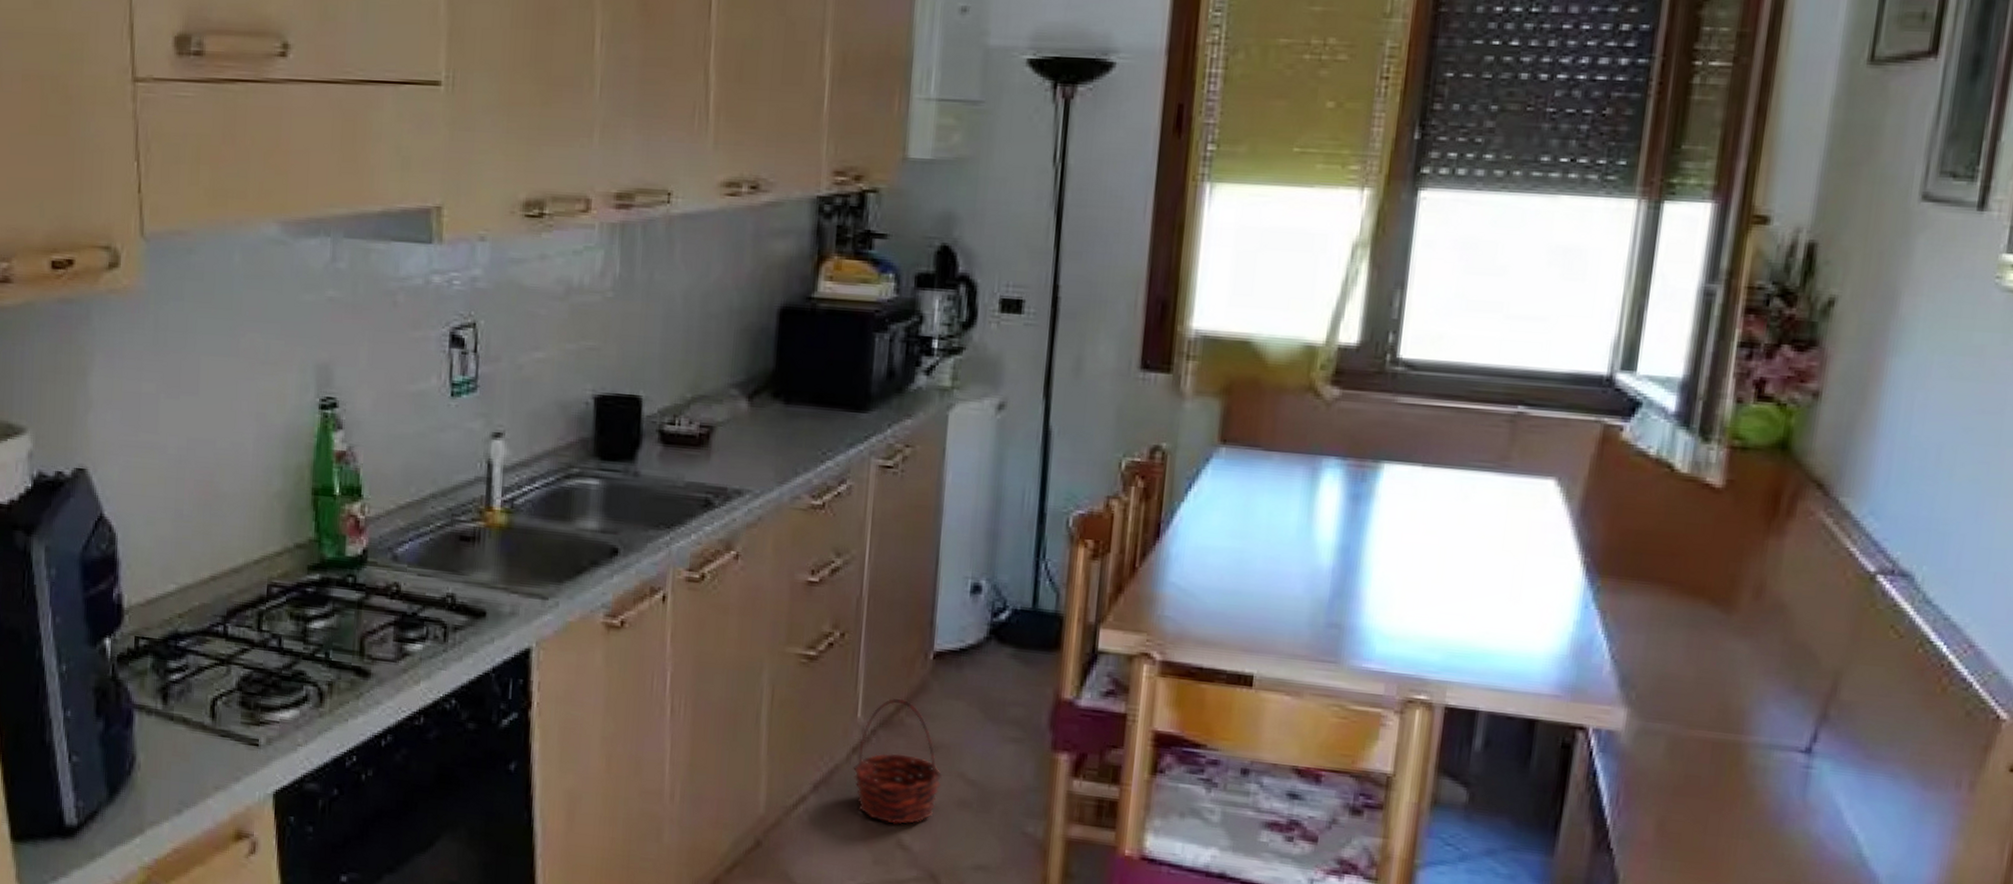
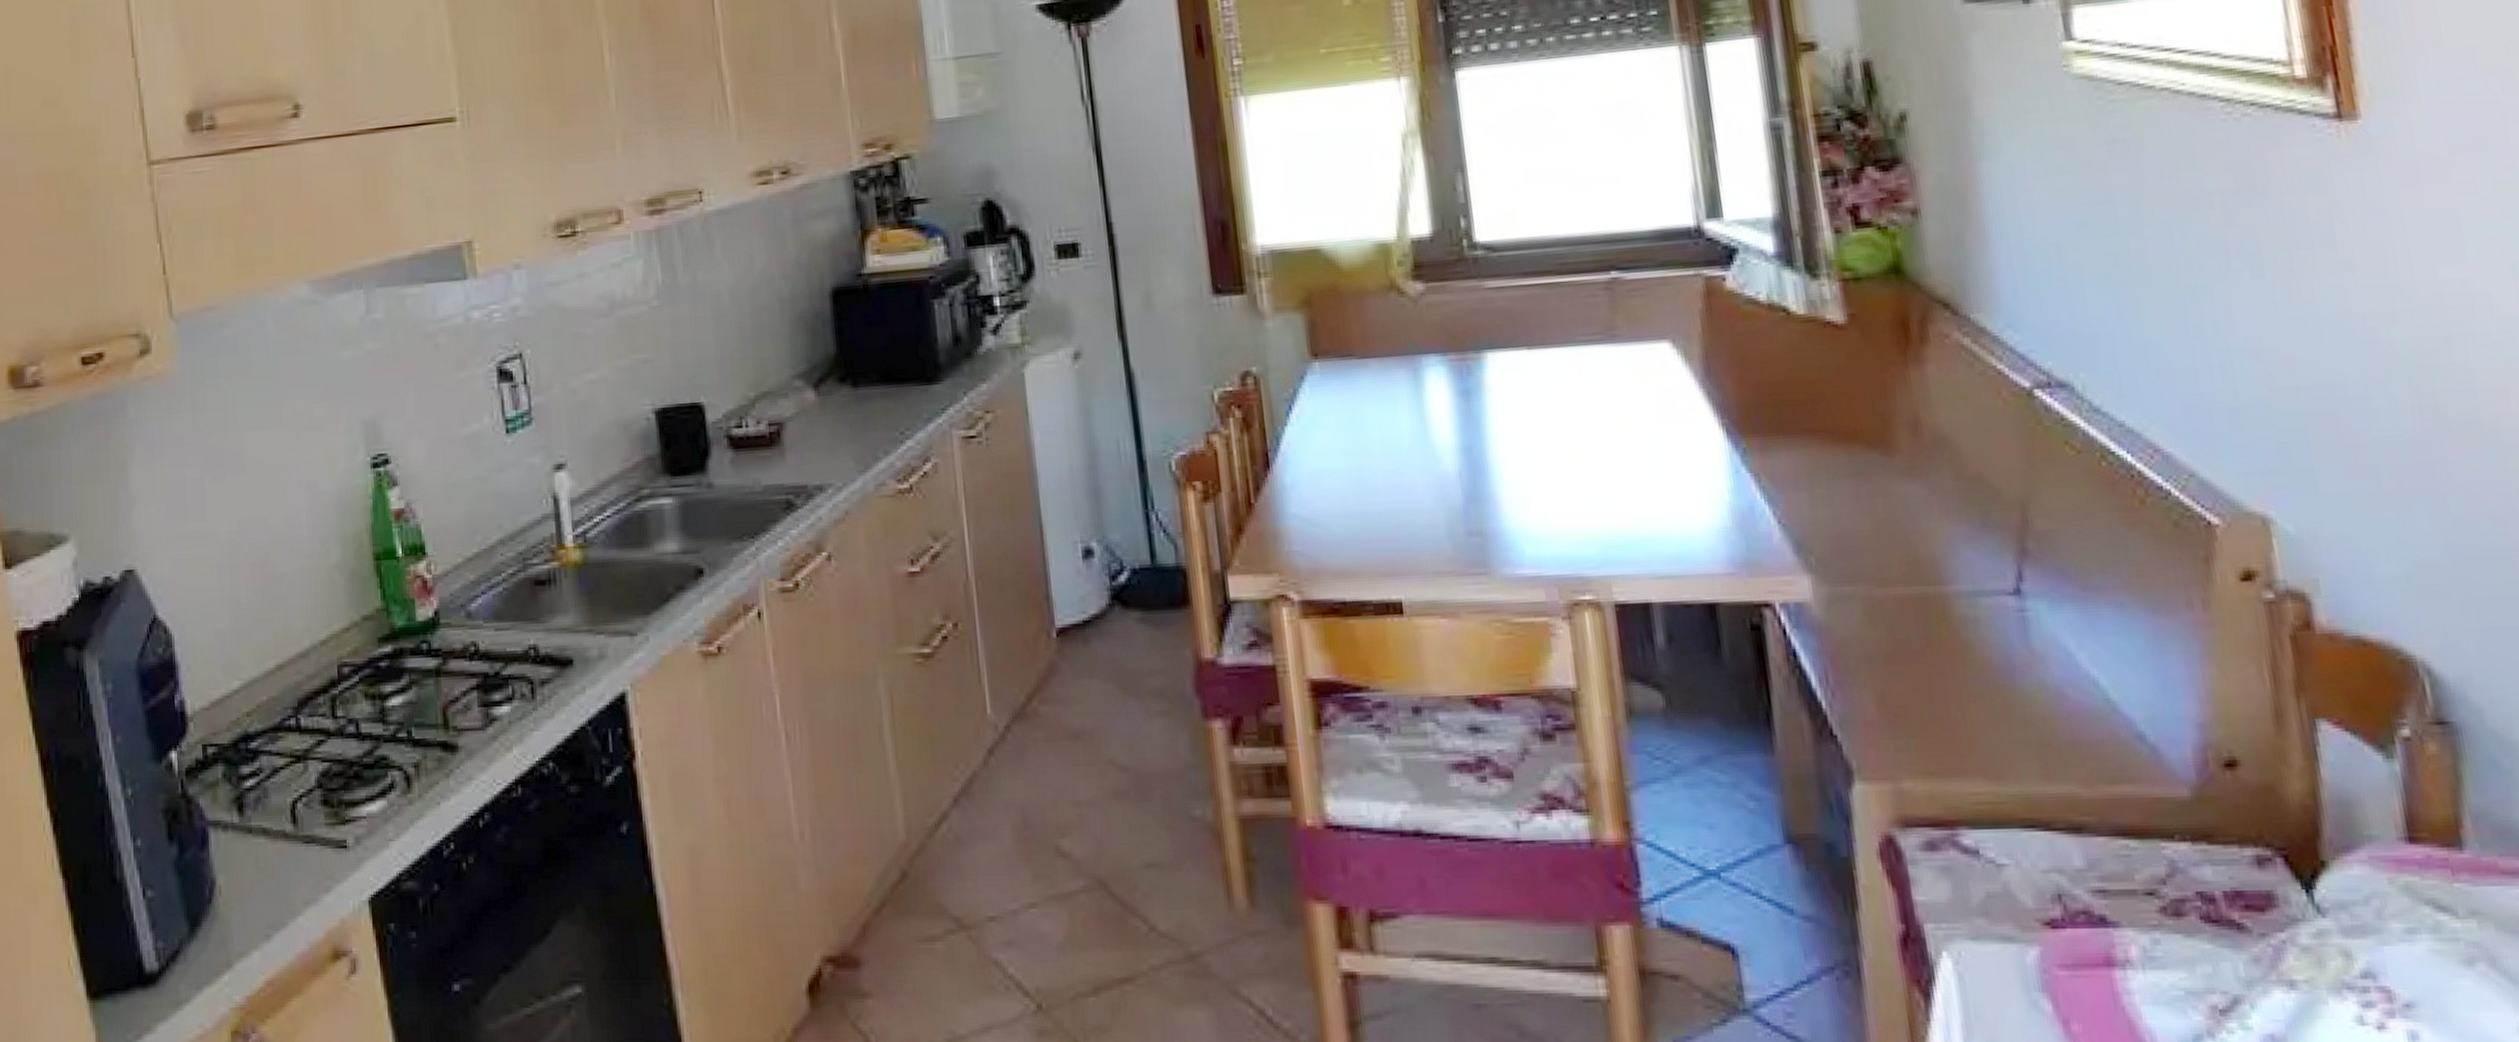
basket: present [853,698,943,825] -> none [993,687,1091,830]

